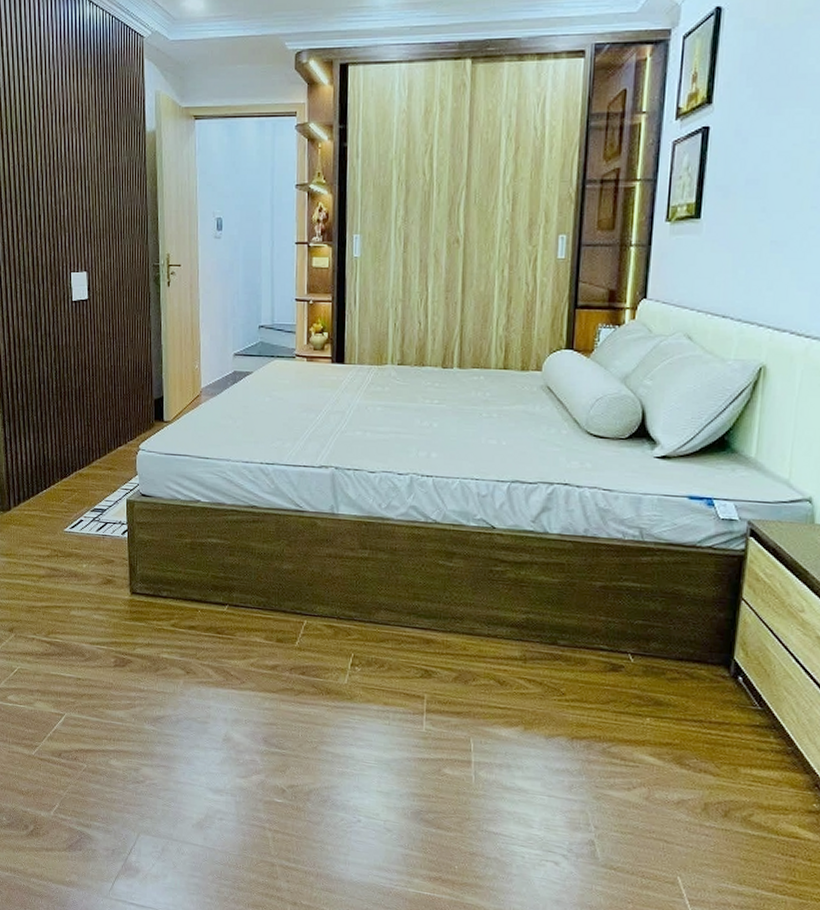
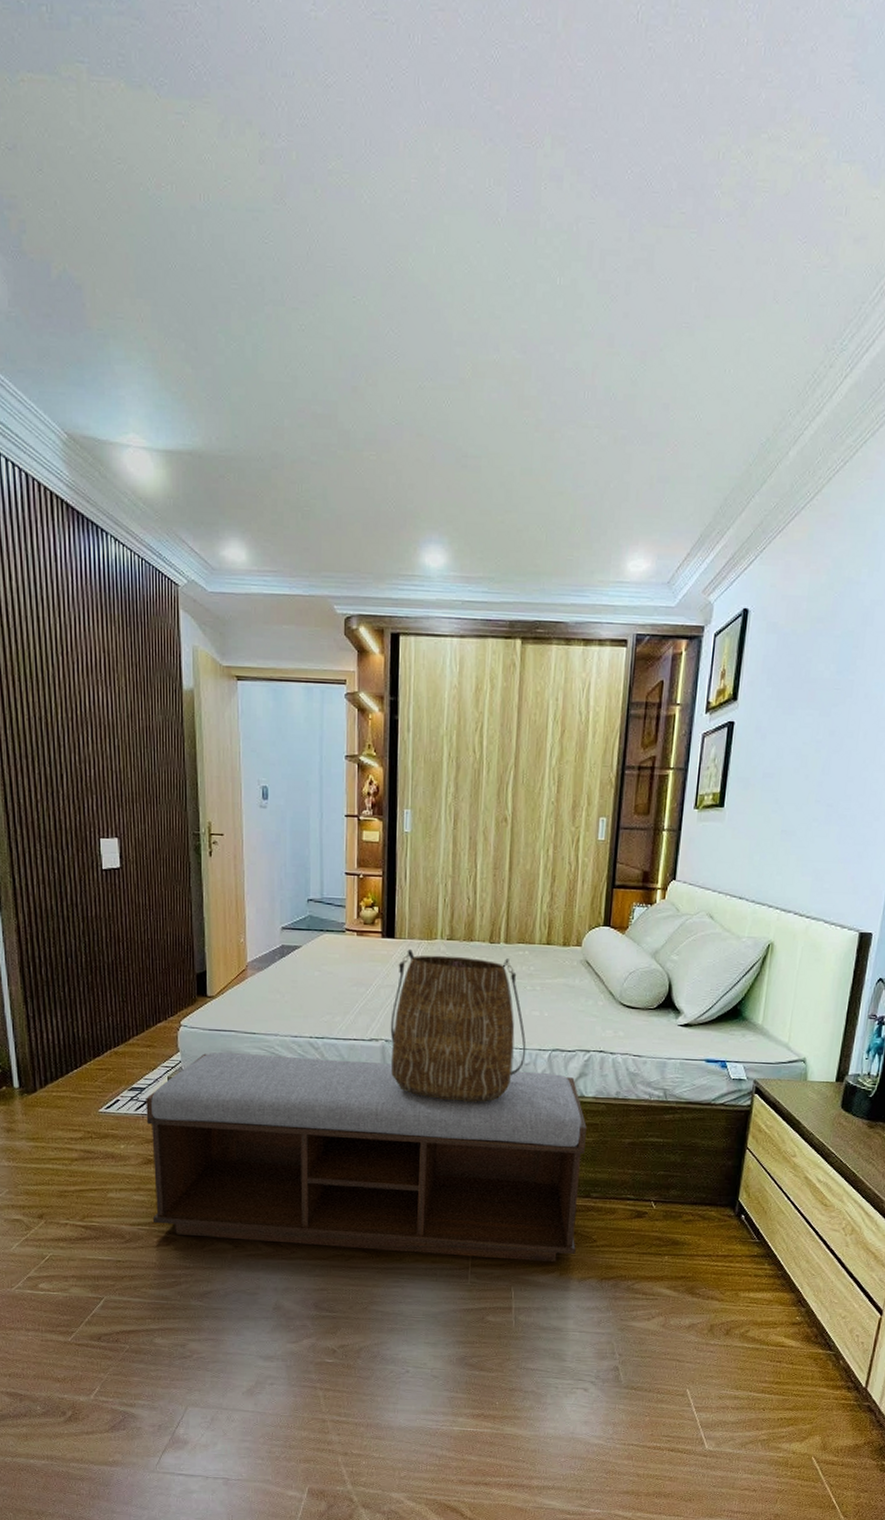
bench: none [106,475,552,714] -> present [146,1051,587,1262]
tote bag: none [340,375,483,535] -> present [390,949,526,1102]

